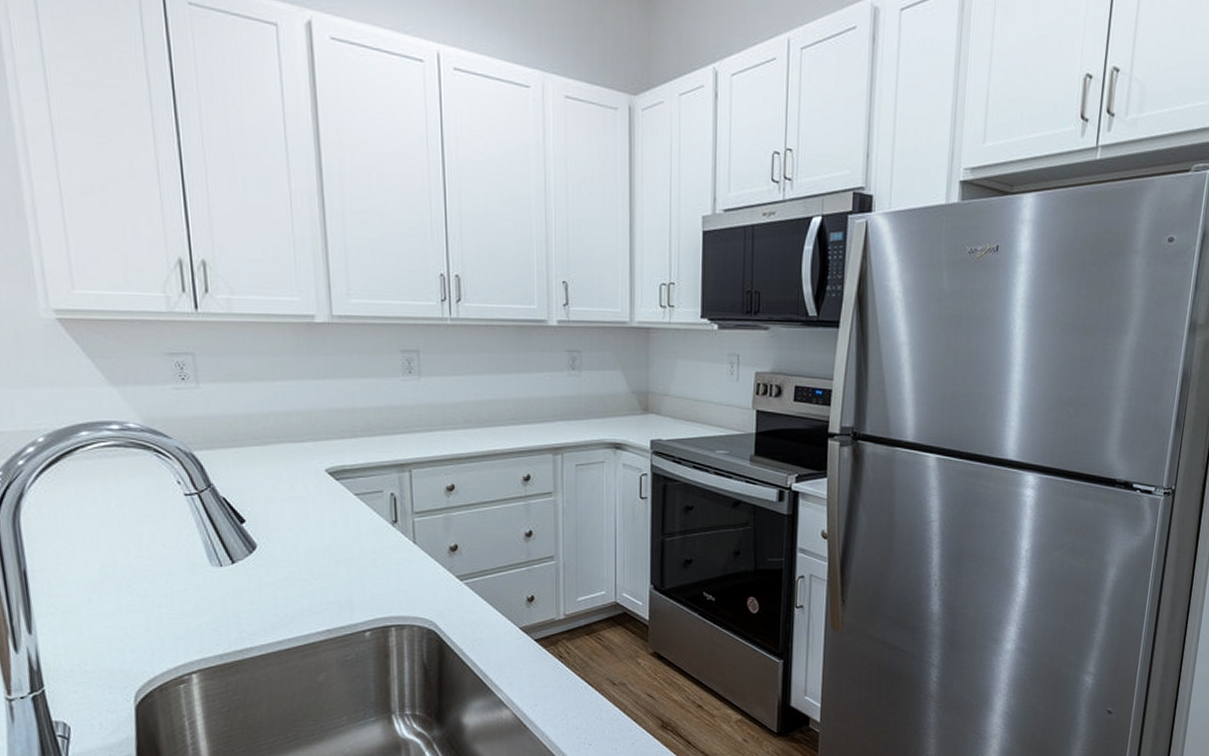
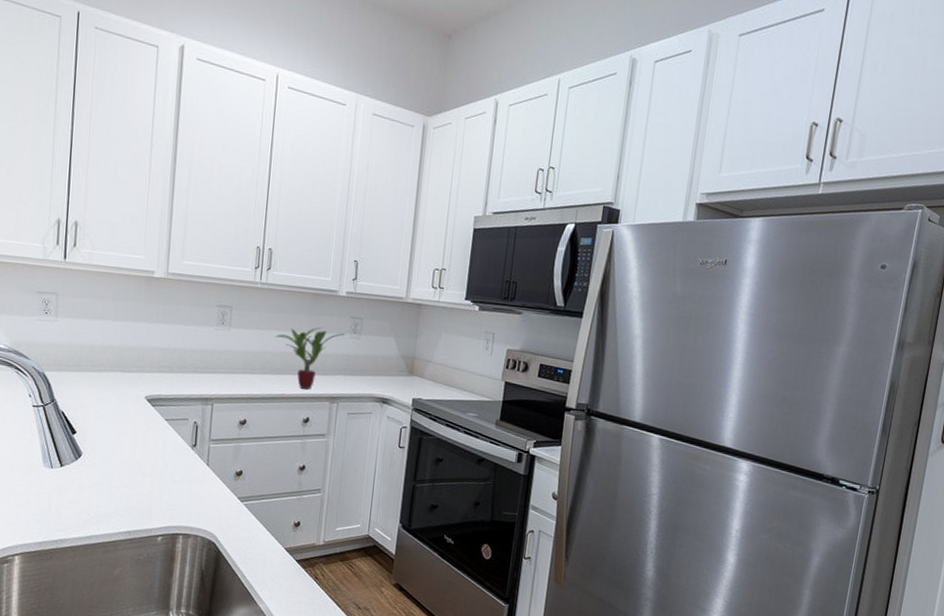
potted plant: none [477,366,562,442] -> present [275,327,345,390]

